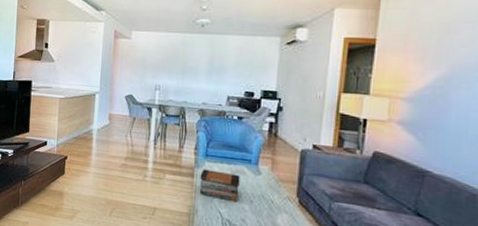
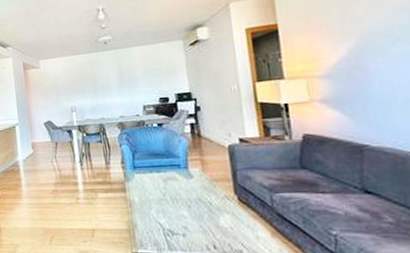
book stack: present [199,169,240,203] -> none [132,181,176,211]

